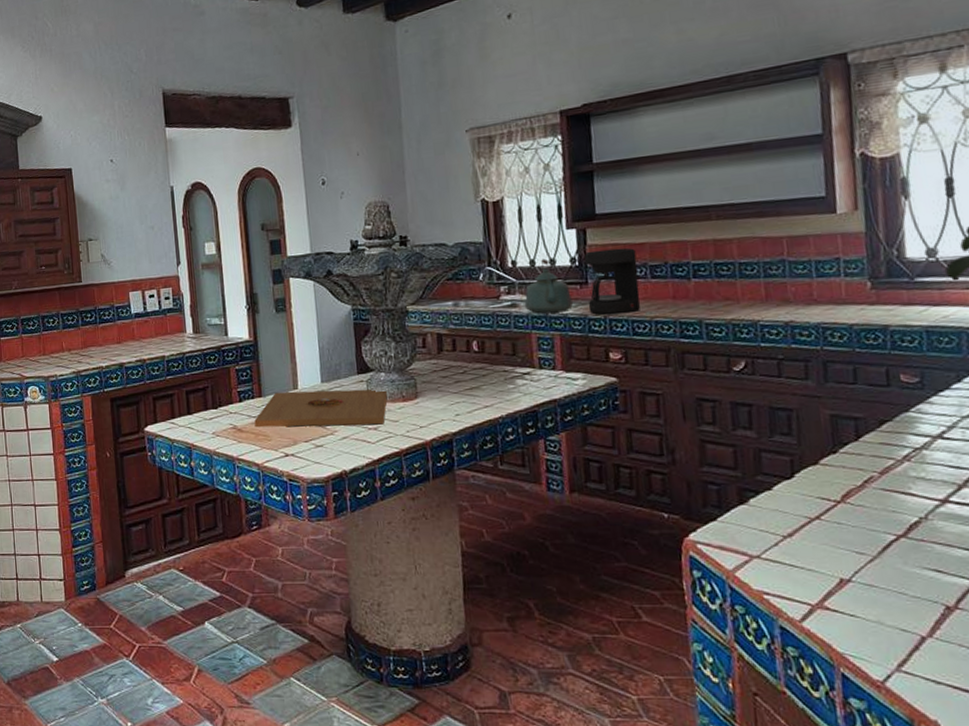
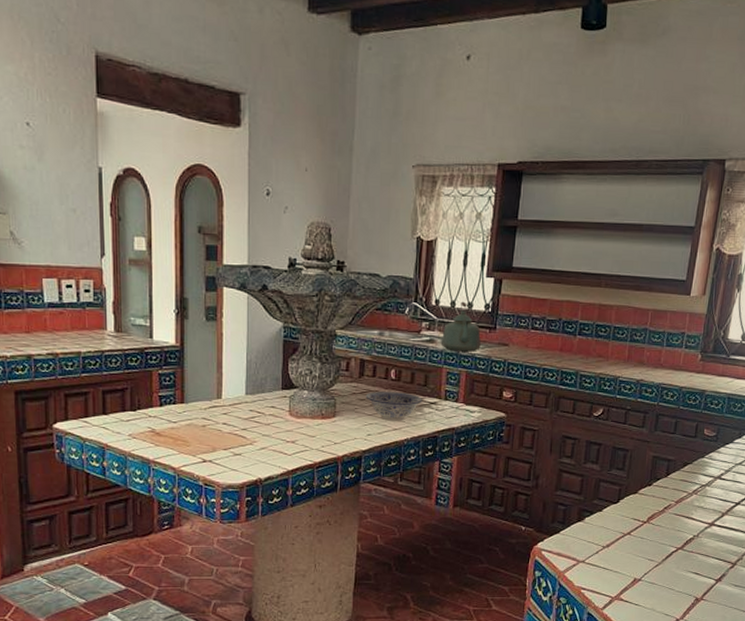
platter: present [254,389,388,428] -> none [174,400,307,439]
bowl: none [447,364,515,399] -> present [365,392,423,422]
coffee maker: present [584,248,640,315] -> none [493,300,539,359]

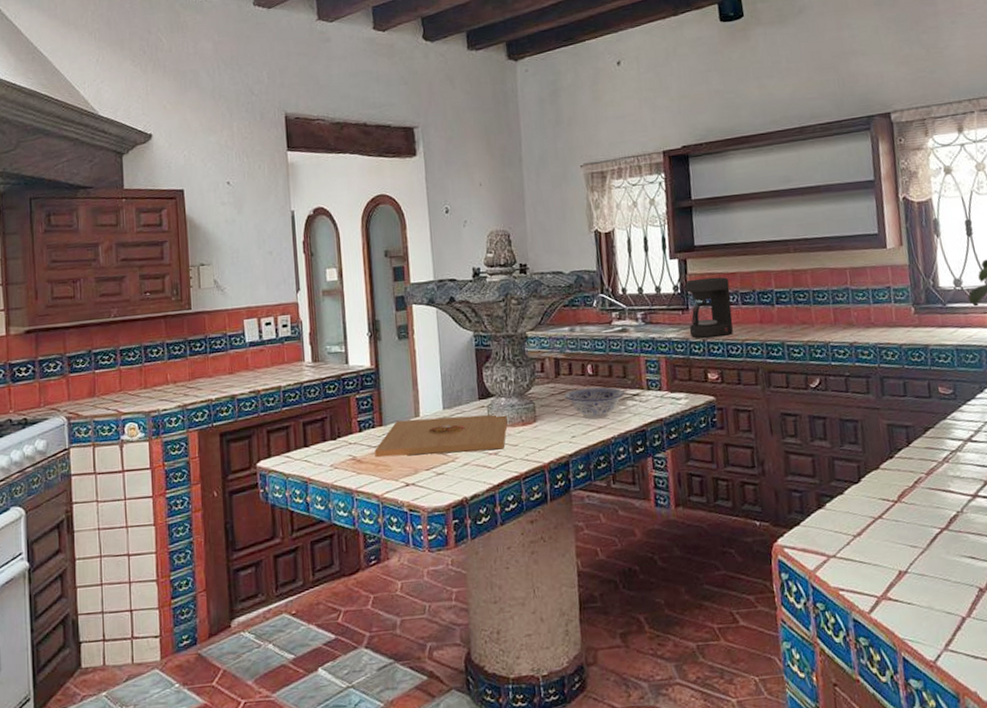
platter: none [174,400,307,439] -> present [374,414,508,458]
kettle: present [440,301,481,352] -> none [634,286,676,338]
coffee maker: none [493,300,539,359] -> present [685,277,733,339]

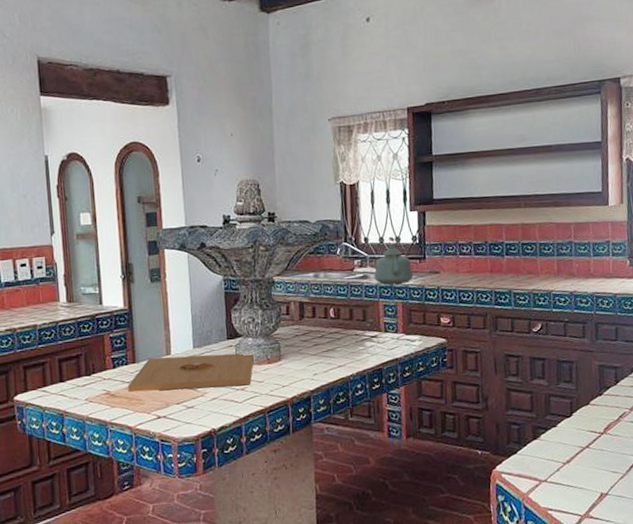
bowl: present [564,387,625,420] -> none [308,329,364,360]
kettle: none [634,286,676,338] -> present [374,236,413,284]
coffee maker: present [685,277,733,339] -> none [424,228,466,286]

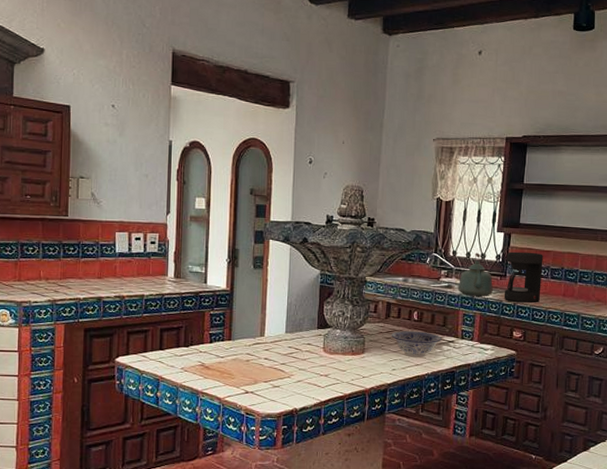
platter: present [128,353,254,393] -> none [221,337,340,373]
bowl: none [308,329,364,360] -> present [391,331,442,359]
coffee maker: none [424,228,466,286] -> present [504,251,543,303]

